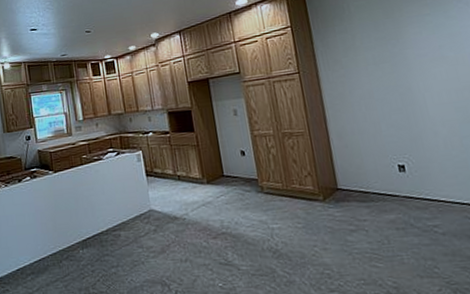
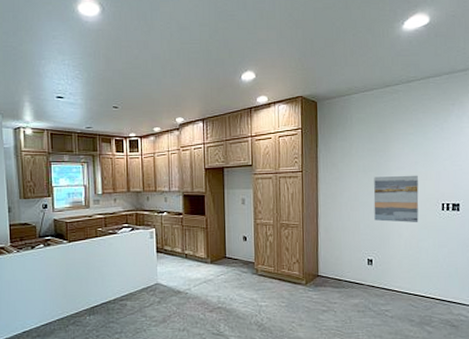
wall art: none [388,60,458,119] -> present [373,175,419,223]

